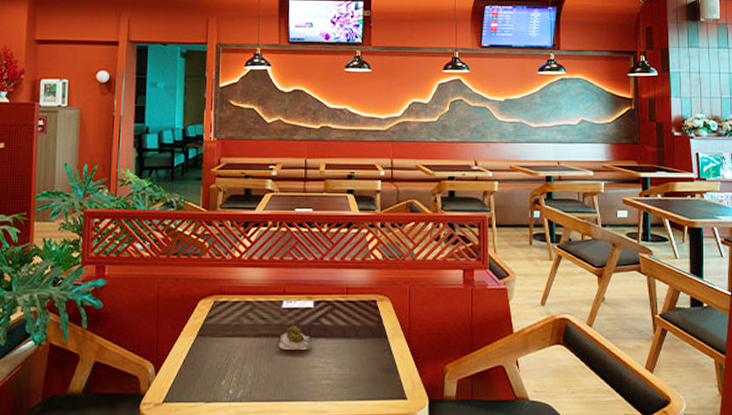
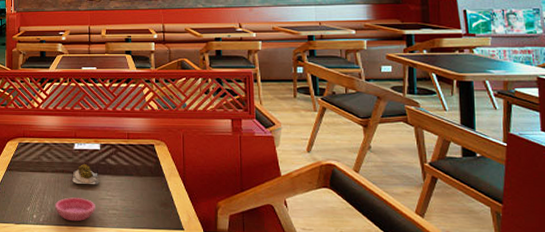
saucer: none [257,367,306,395] -> present [55,197,95,221]

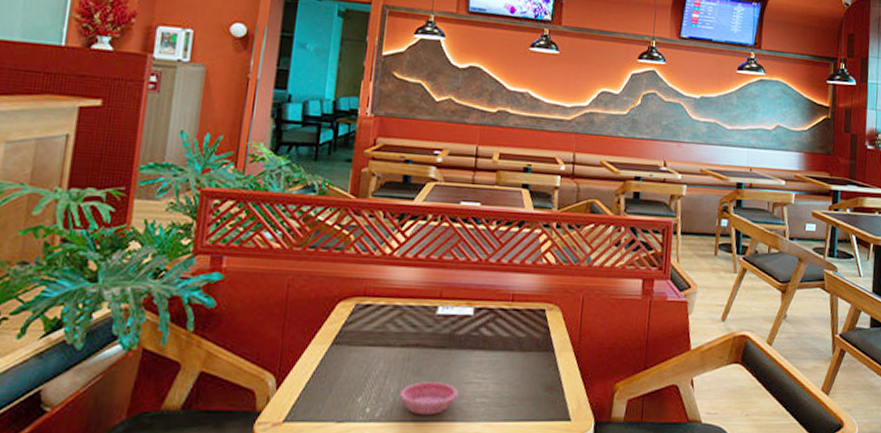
succulent plant: present [72,163,99,184] -> none [429,334,468,363]

